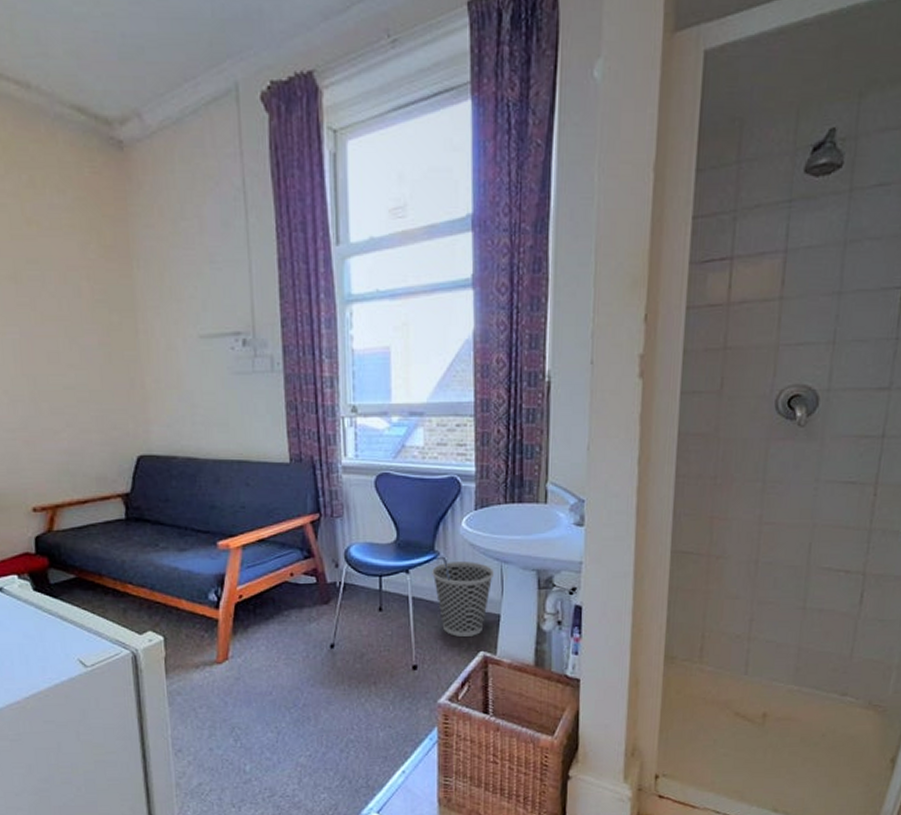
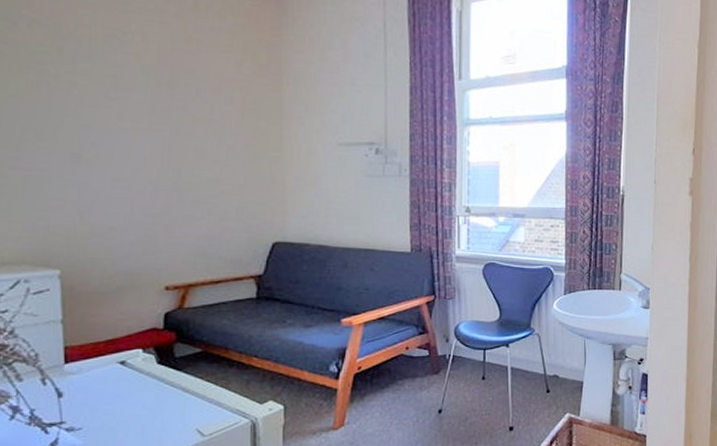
wastebasket: present [432,562,494,637] -> none [528,337,578,401]

